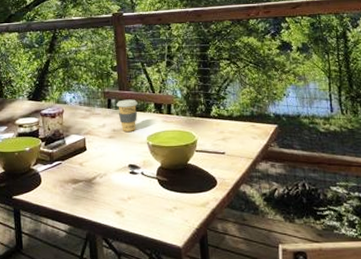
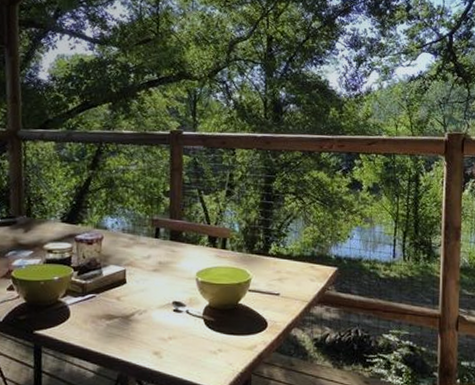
coffee cup: present [116,99,138,132] -> none [165,229,190,265]

